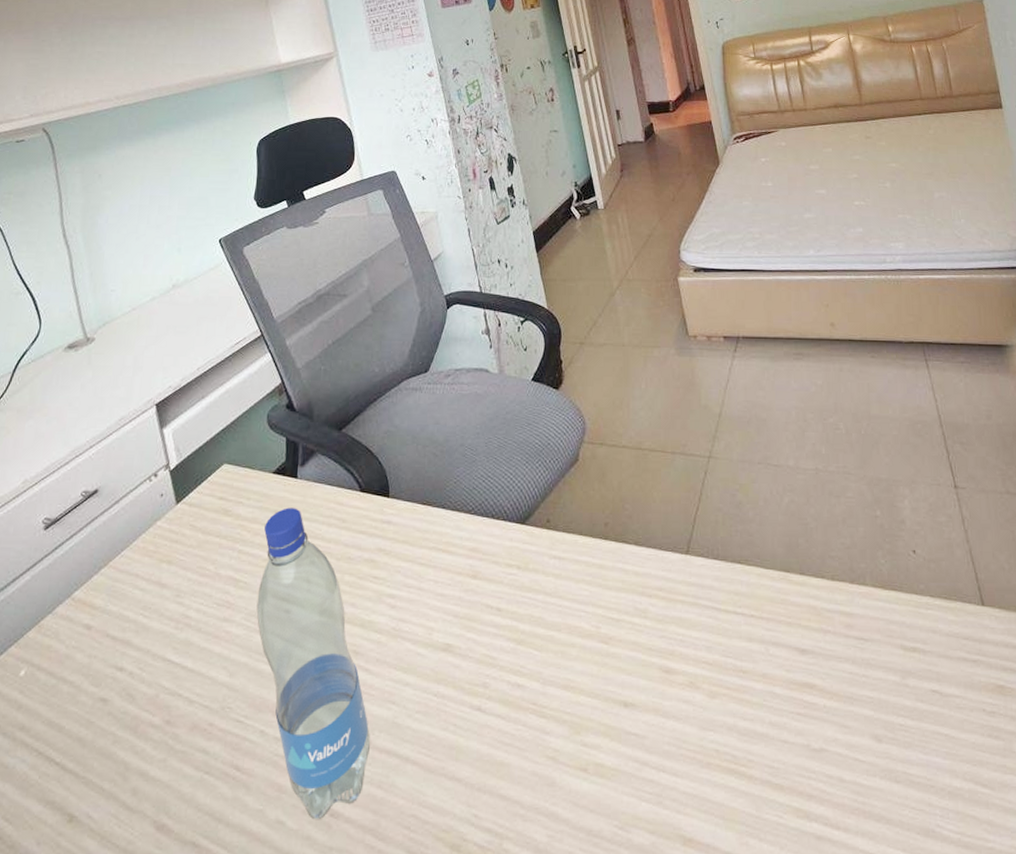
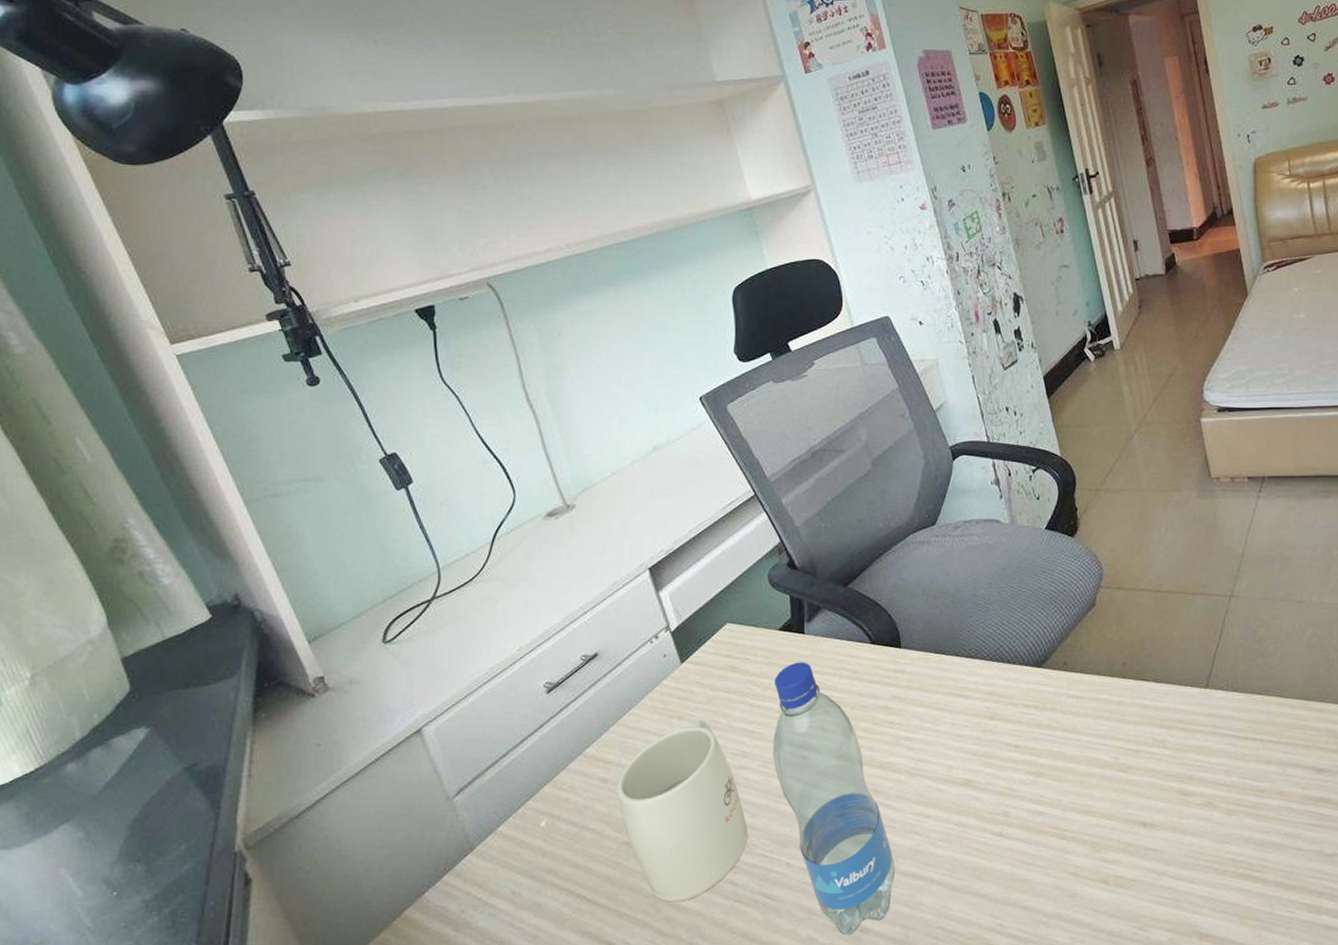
mug: none [99,565,225,771] -> present [617,720,747,903]

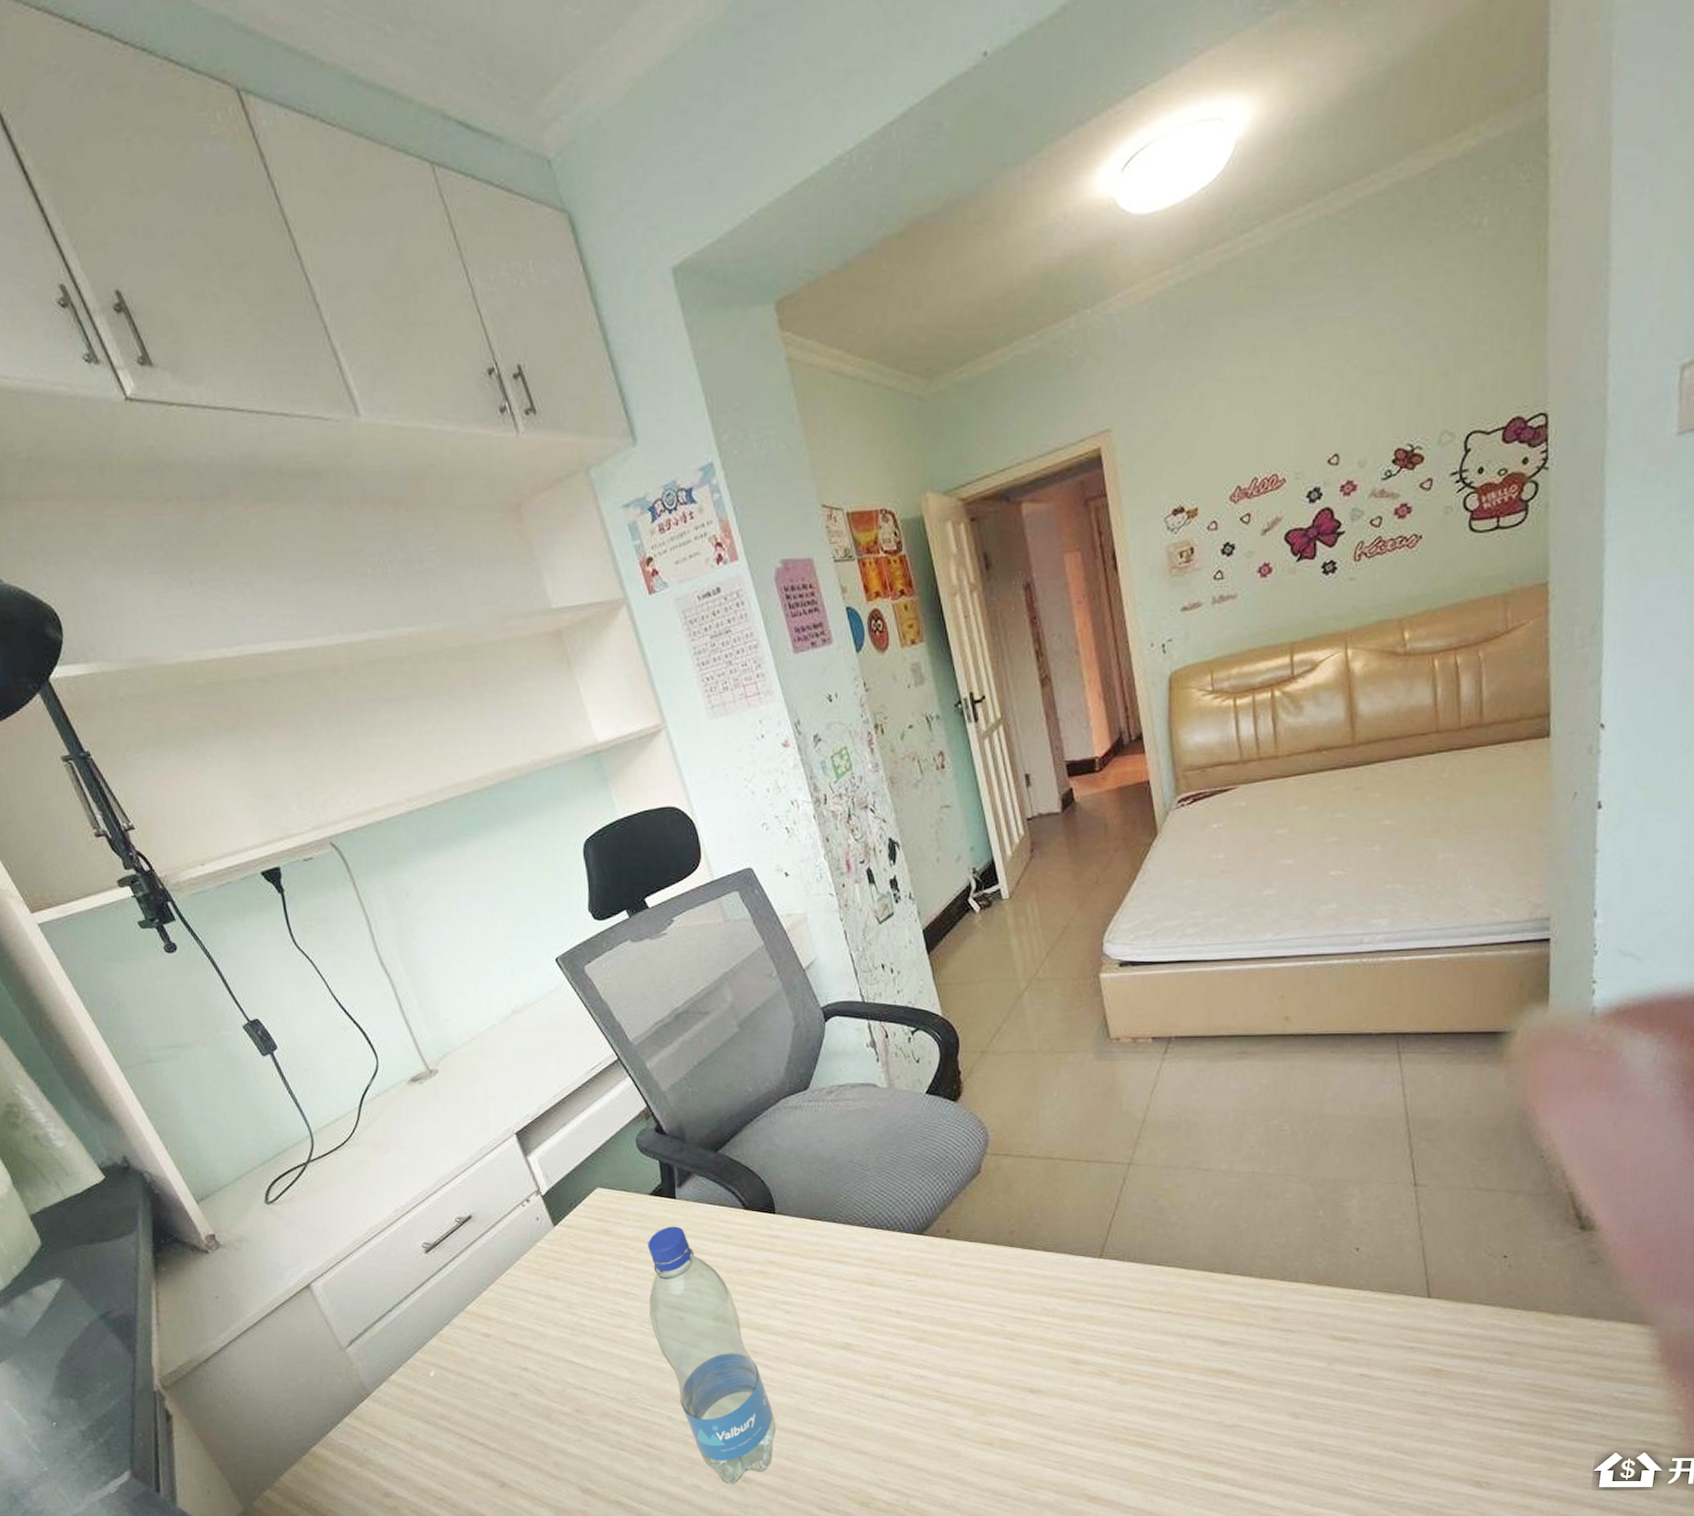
mug: present [617,720,747,903] -> none [499,1281,629,1449]

